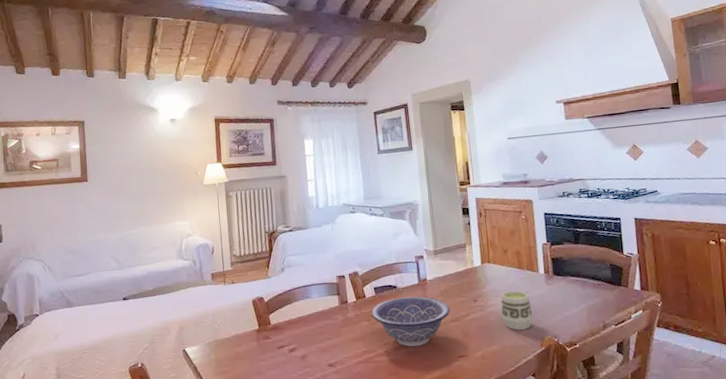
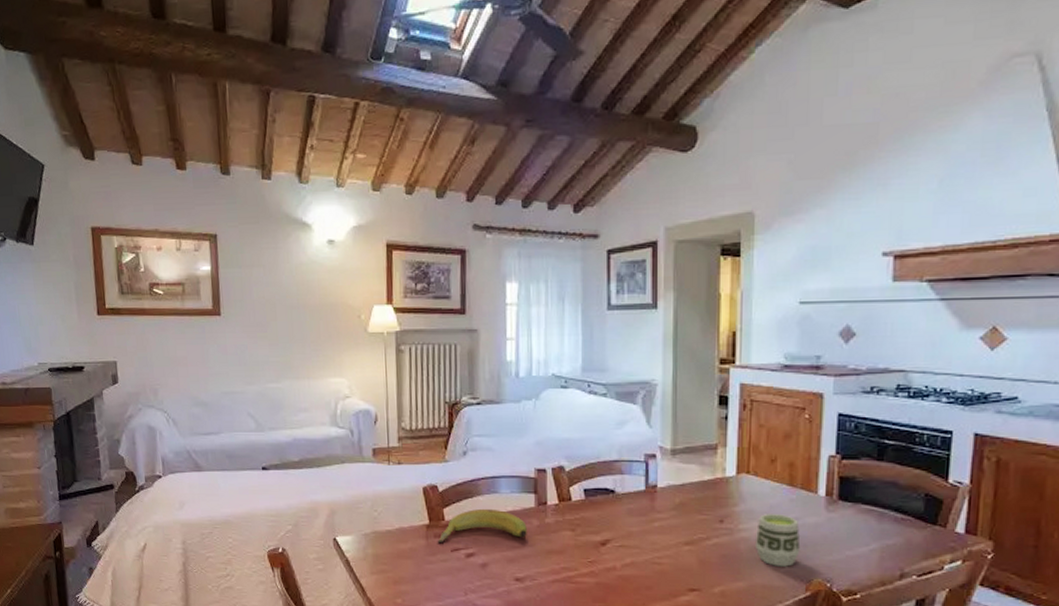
banana: none [266,311,335,344] -> present [437,508,527,544]
decorative bowl: present [371,296,450,347] -> none [577,506,685,571]

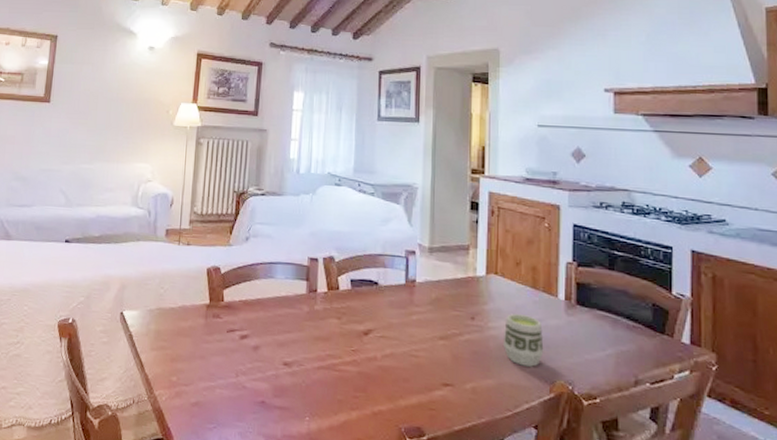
banana: present [437,508,527,544] -> none [215,292,298,324]

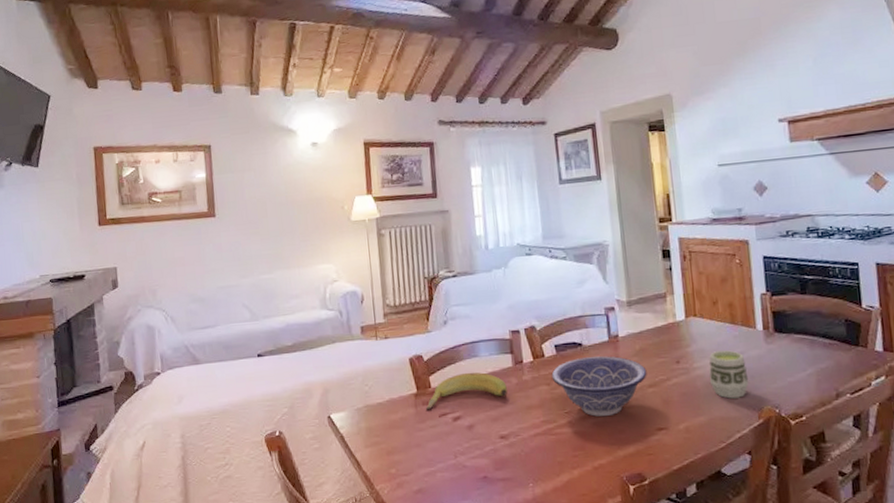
banana: none [215,292,298,324] -> present [425,372,507,410]
decorative bowl: none [343,297,440,362] -> present [551,356,647,417]

